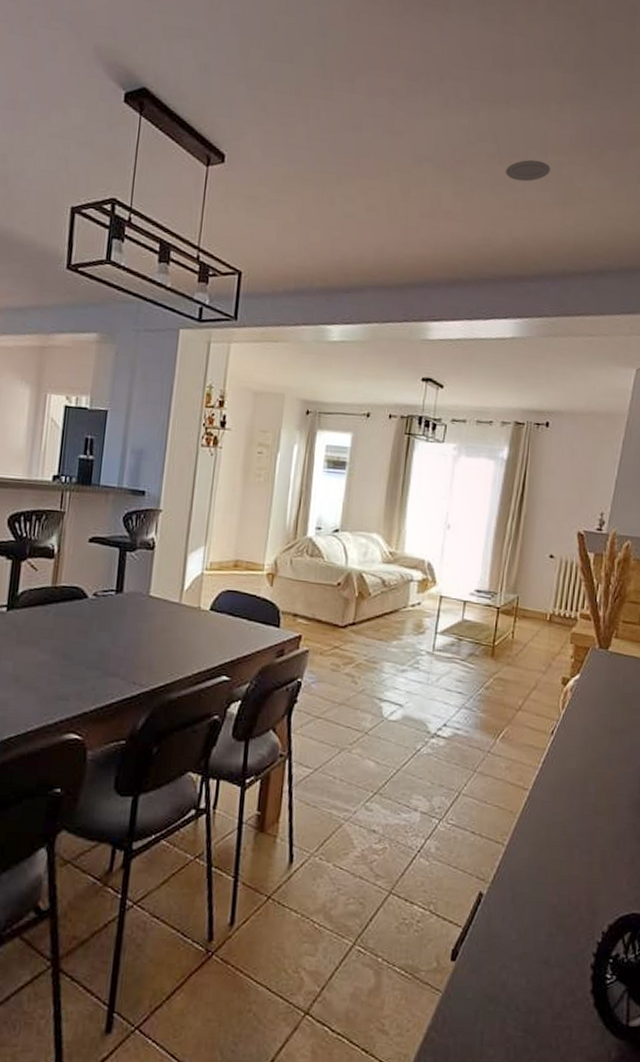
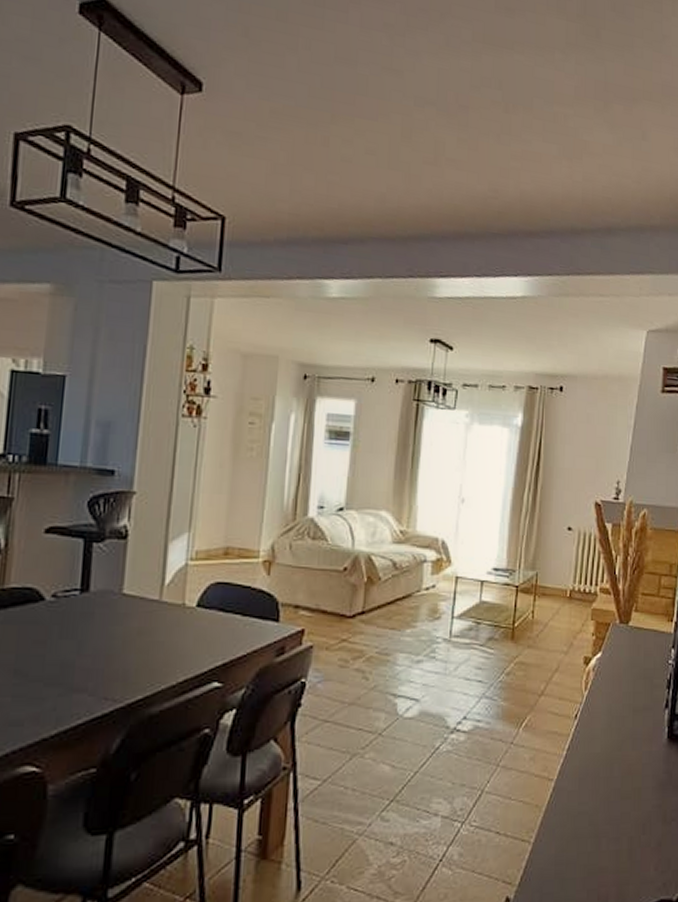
recessed light: present [506,159,551,182] -> none [511,109,557,132]

